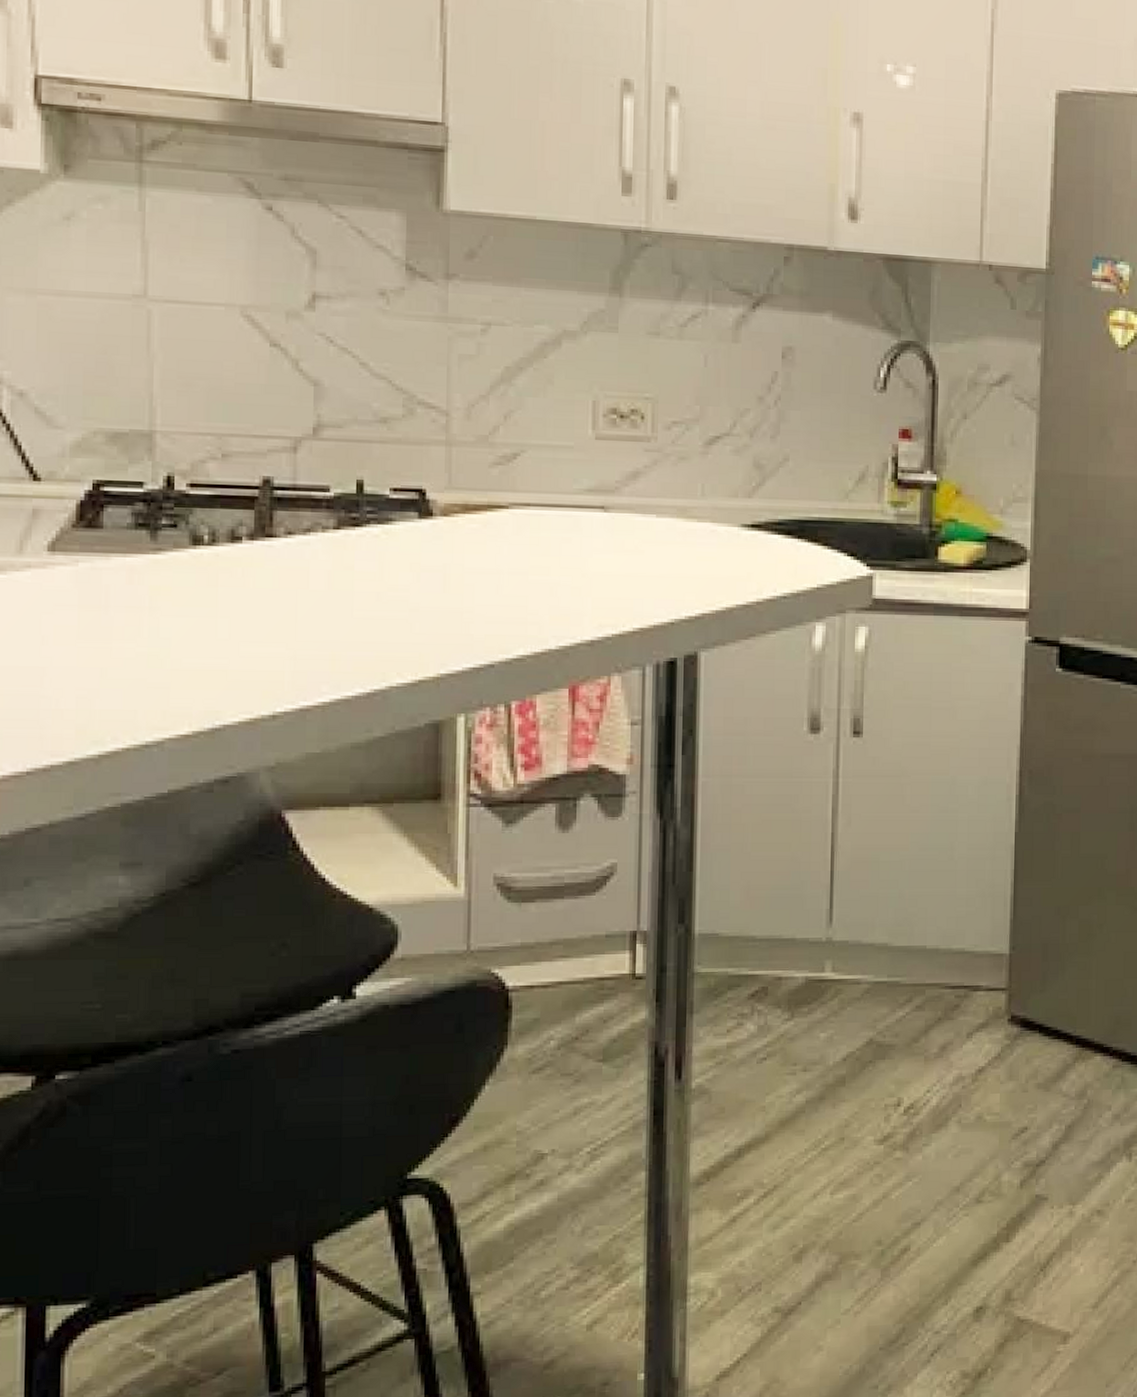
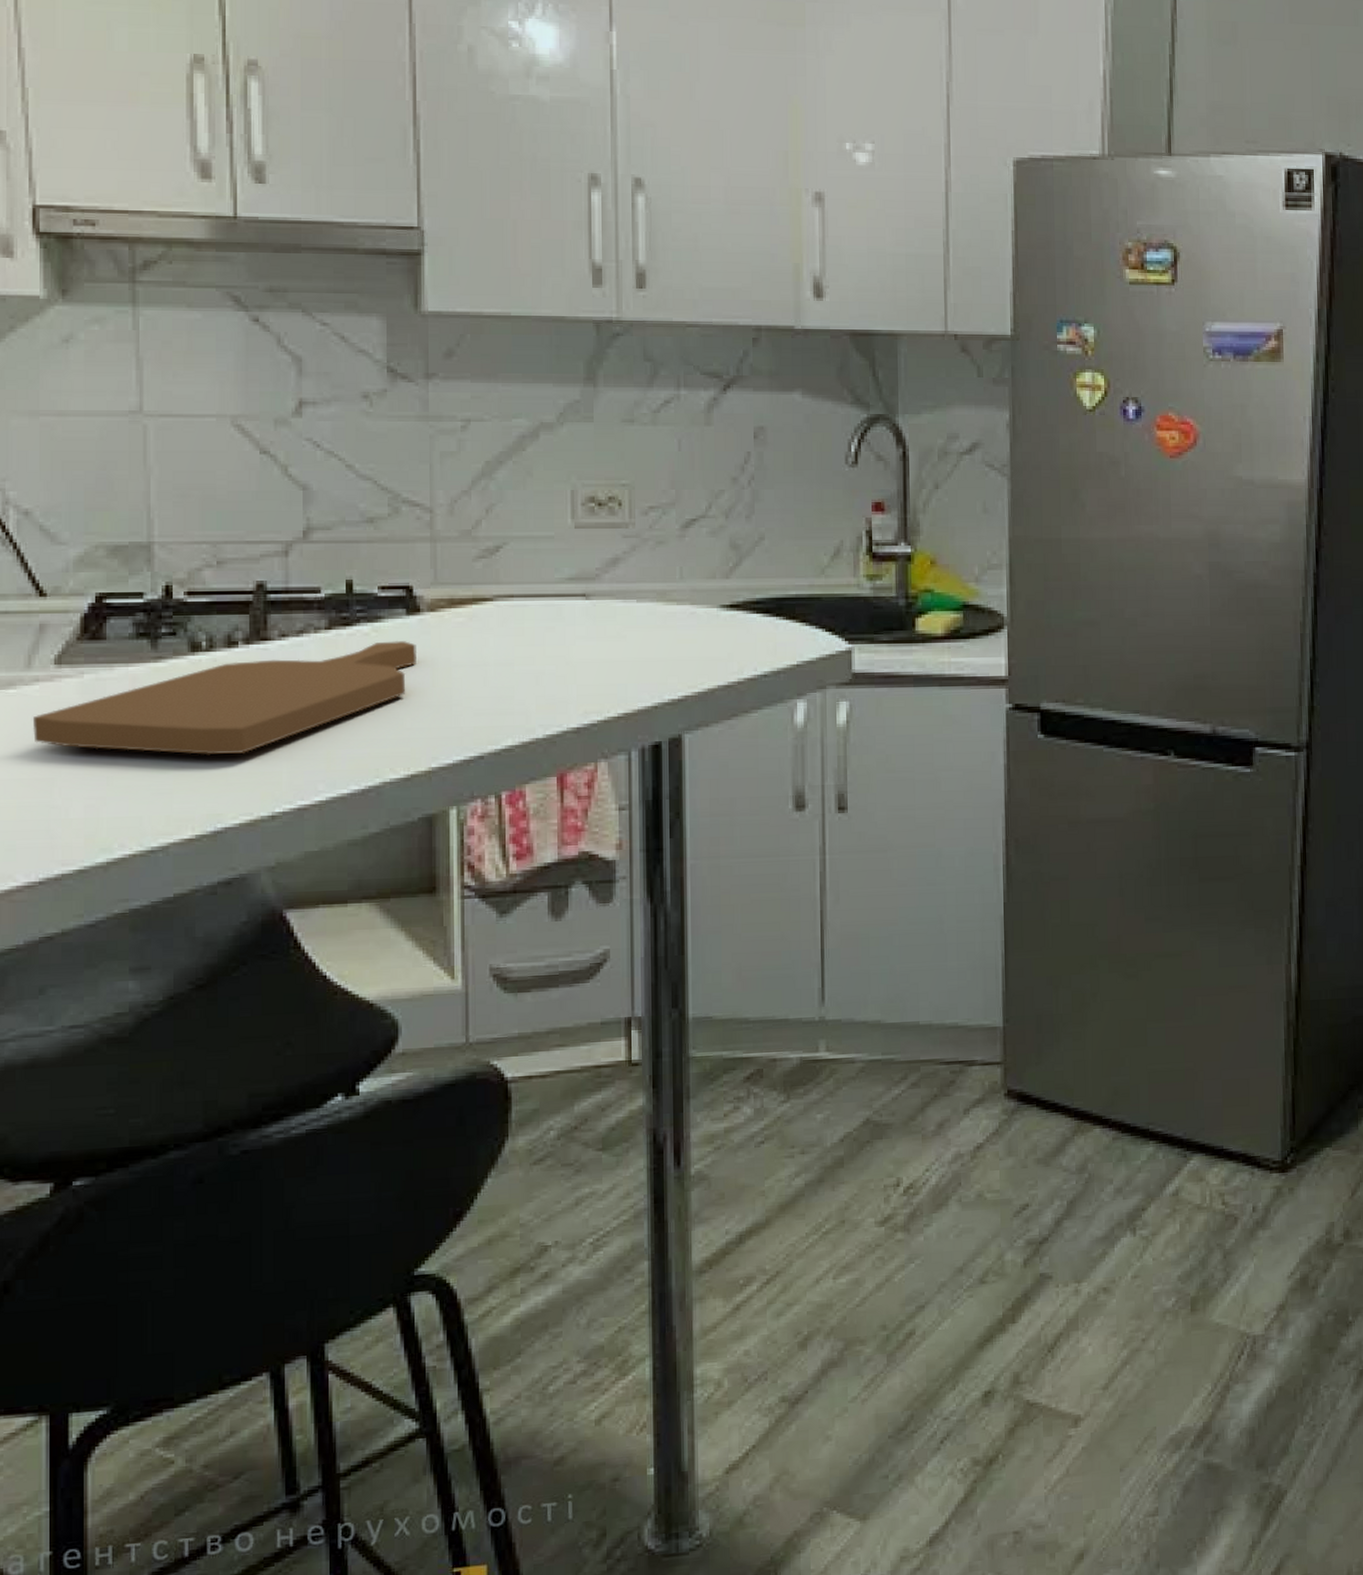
cutting board: none [24,544,428,651] -> present [33,641,416,755]

